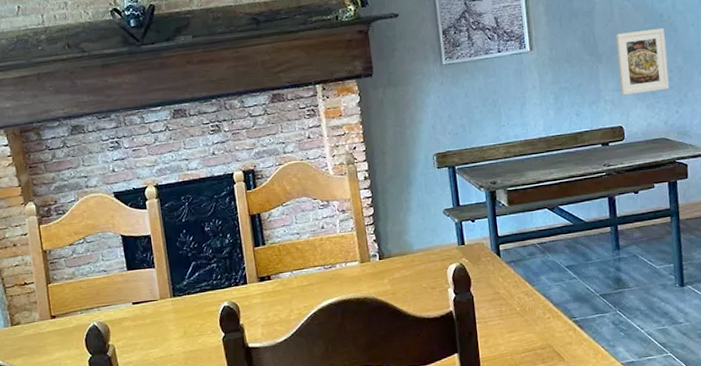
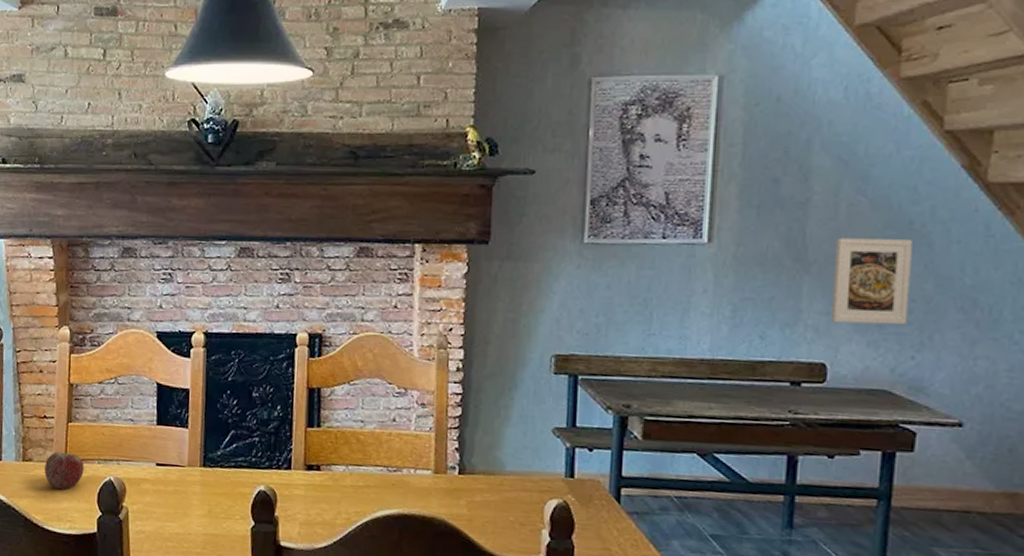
apple: none [32,310,70,344] -> present [45,451,84,490]

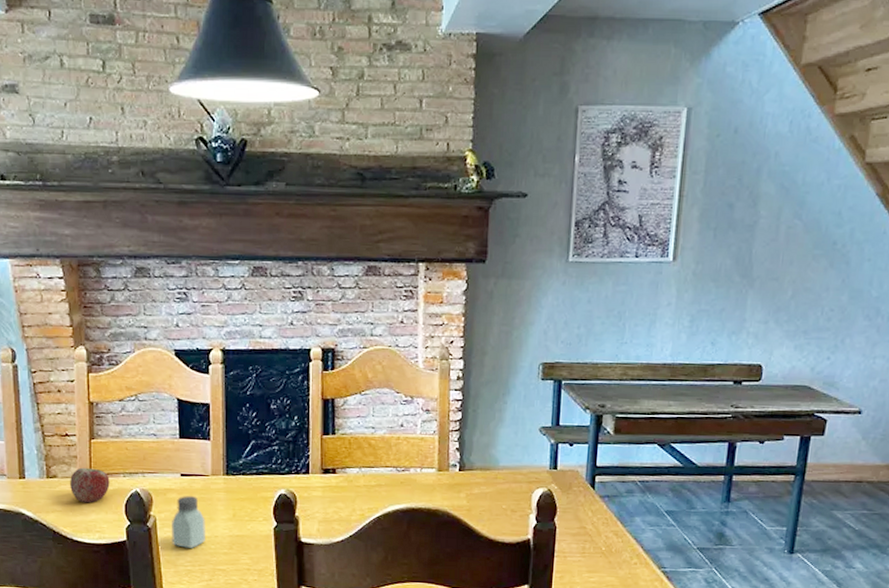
saltshaker: none [143,487,180,545] -> present [172,496,207,548]
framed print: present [830,237,912,326] -> none [767,256,834,331]

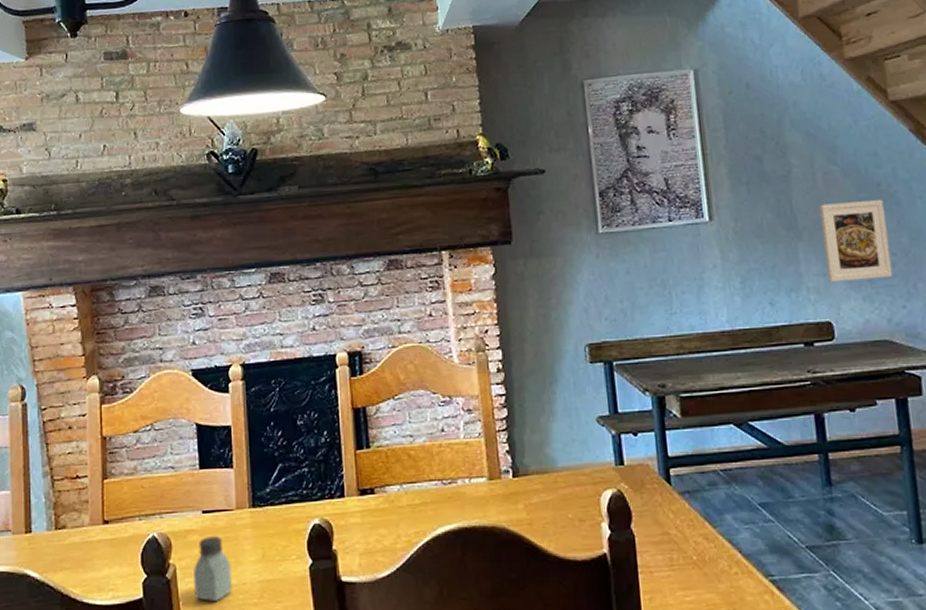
apple: present [70,467,110,503] -> none [81,513,124,556]
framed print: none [767,256,834,331] -> present [819,199,893,283]

